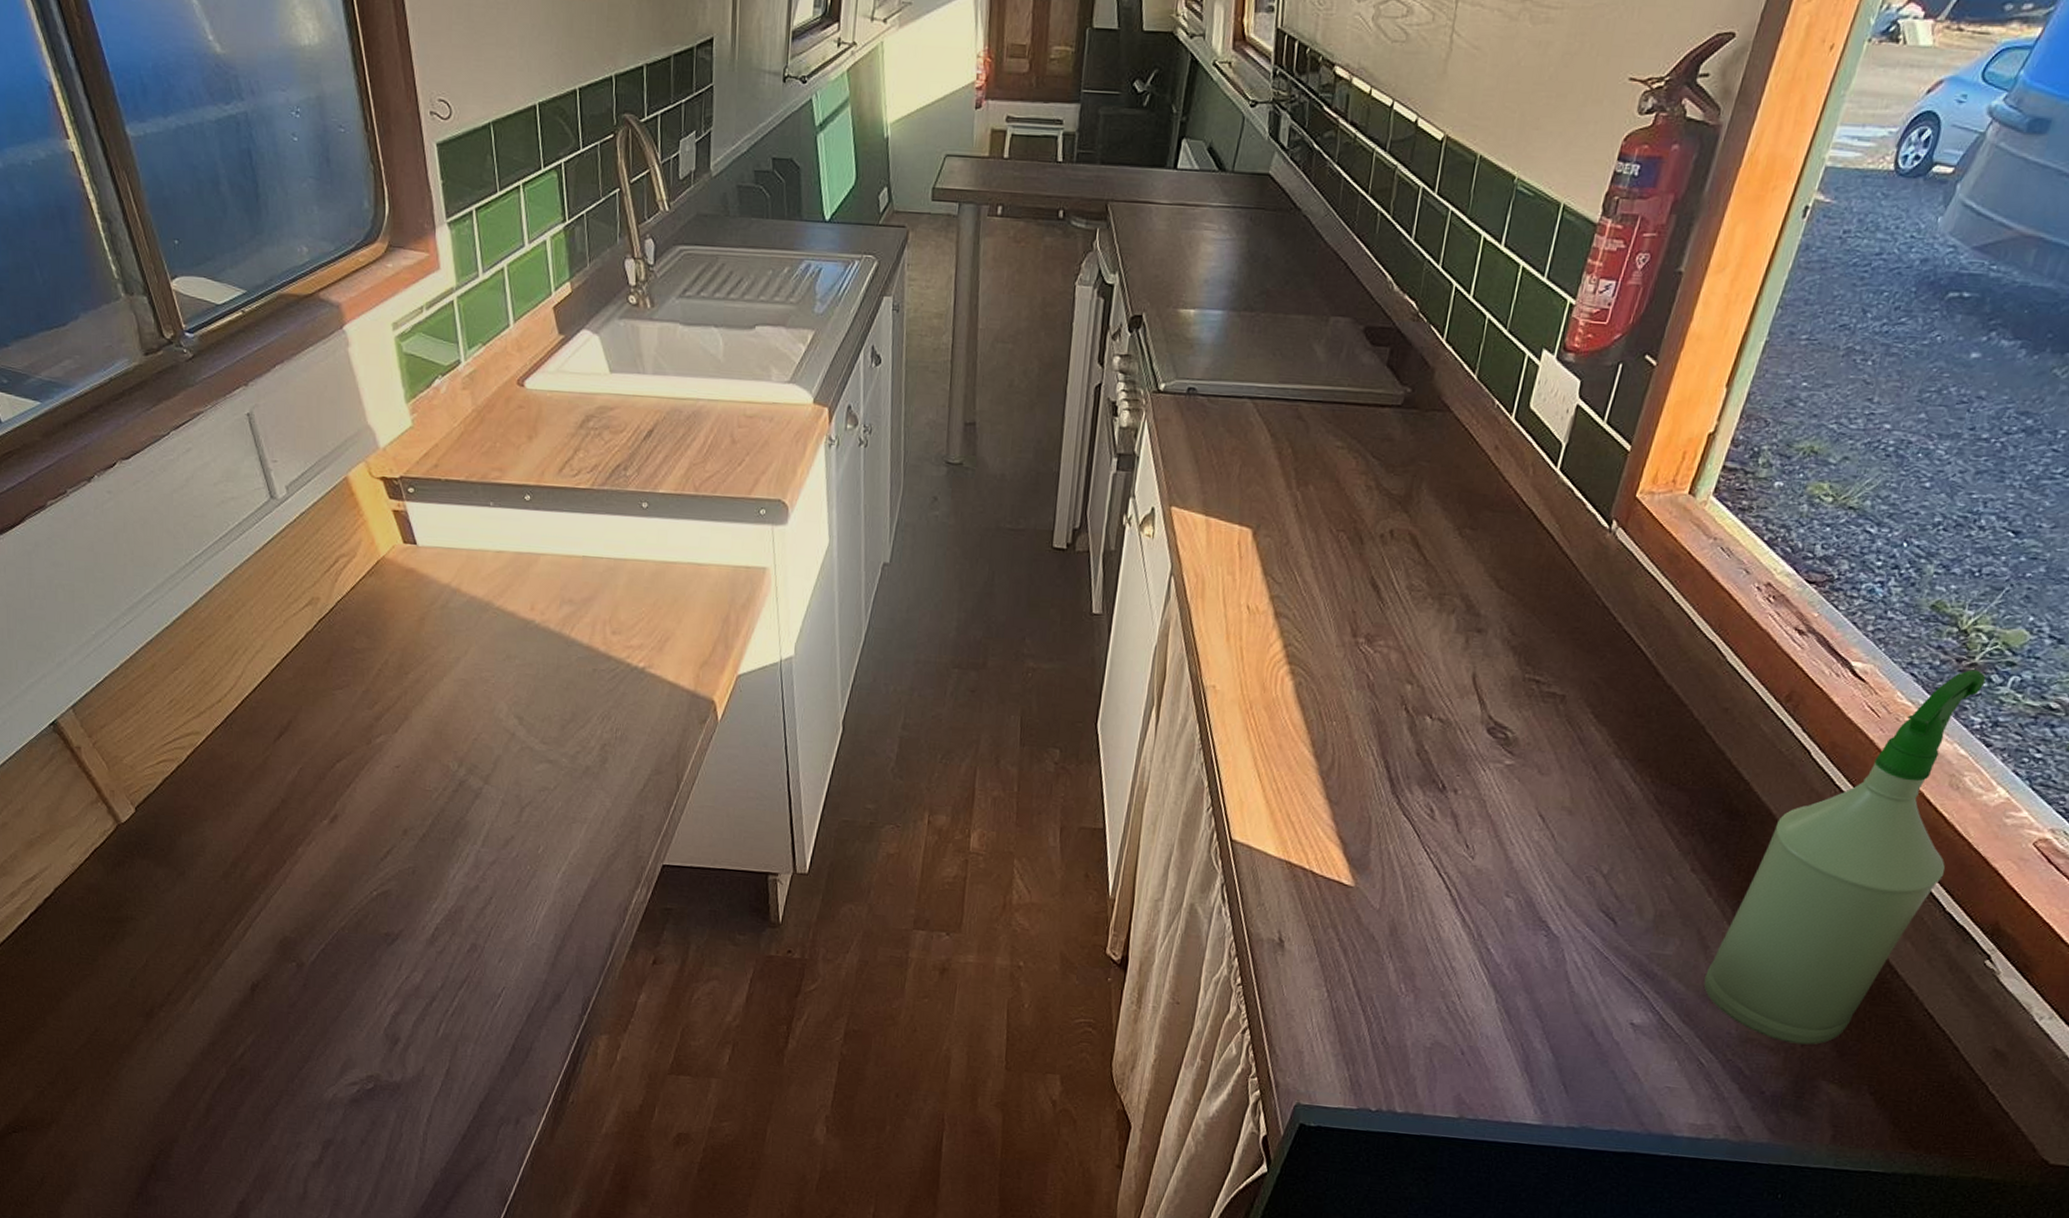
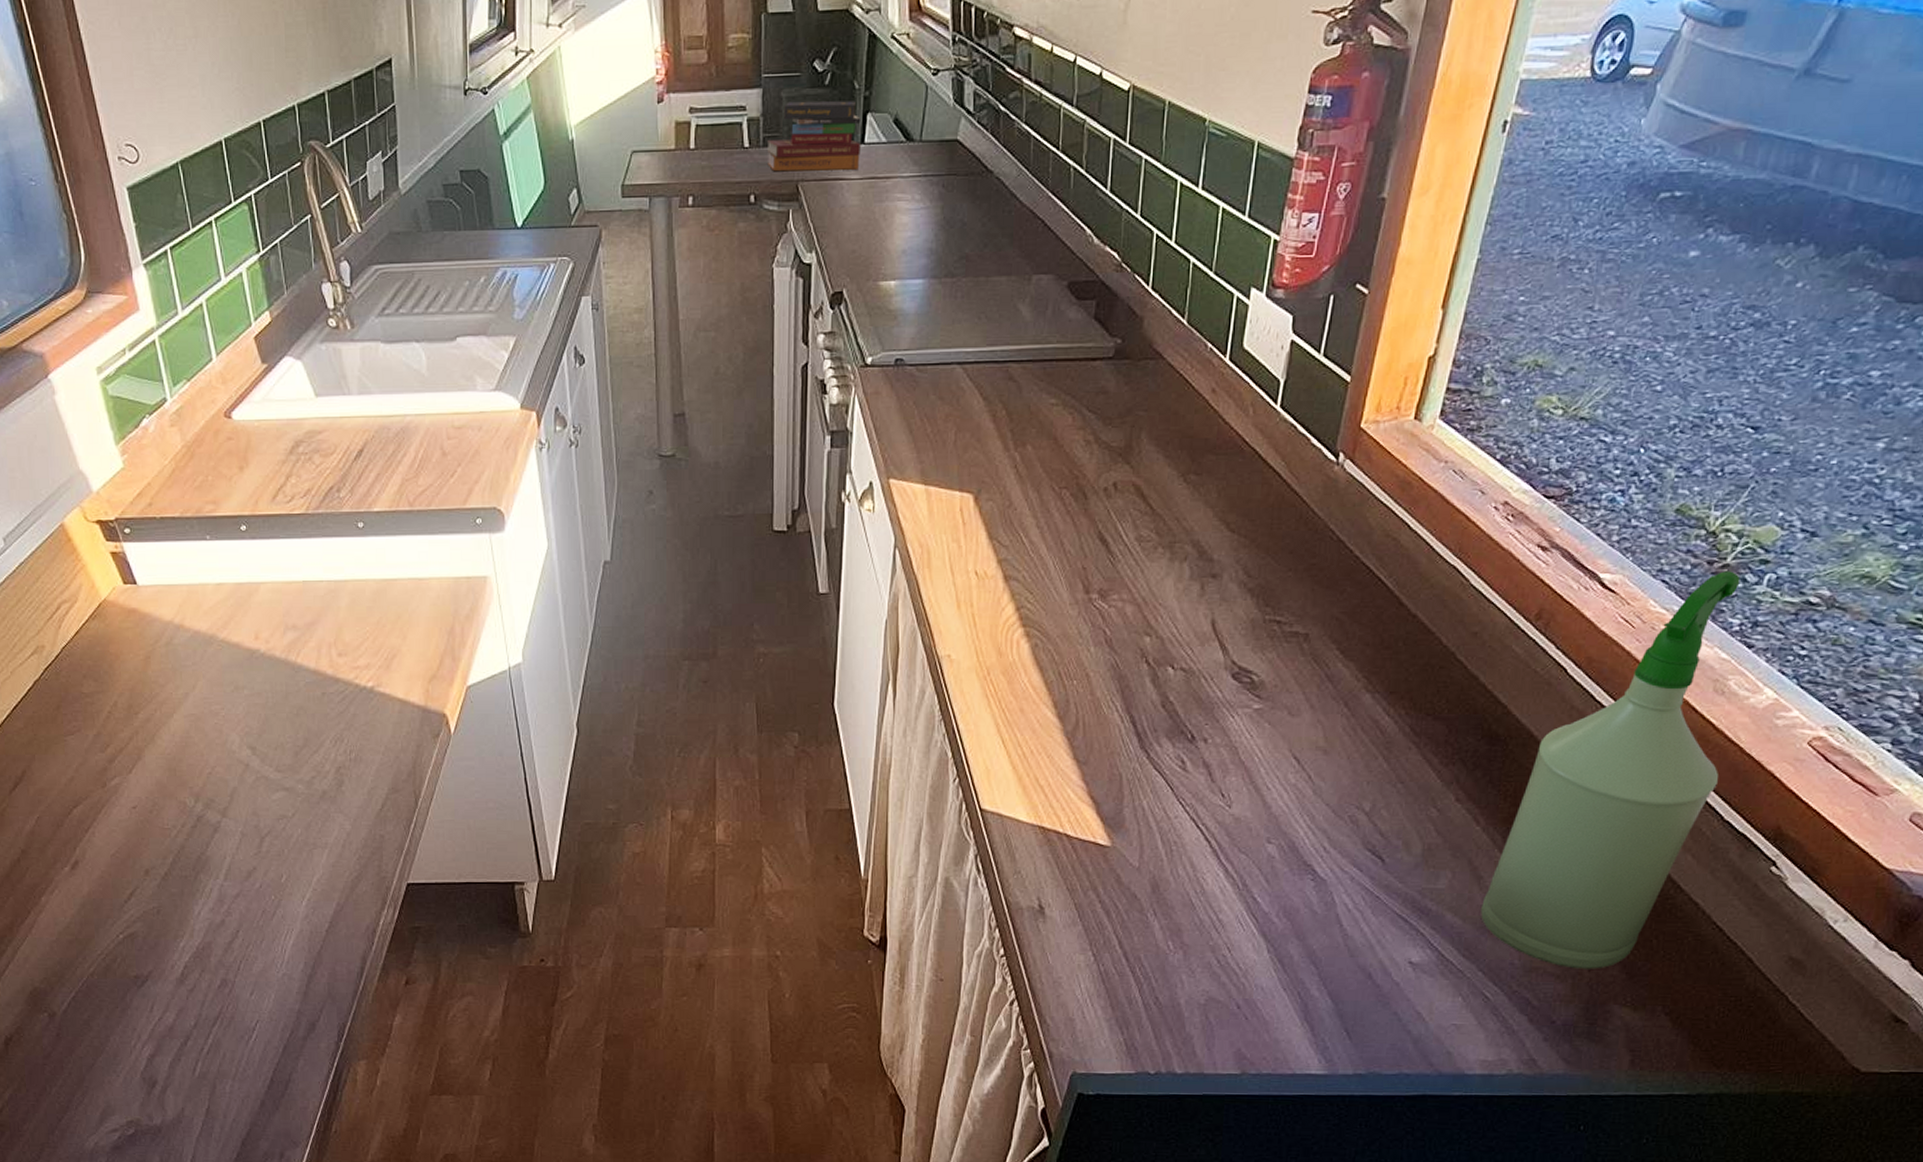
books: none [1079,119,1176,194] -> present [766,100,861,172]

